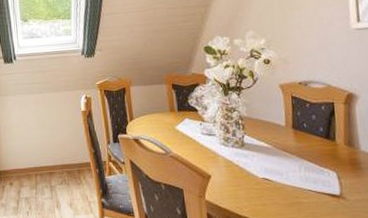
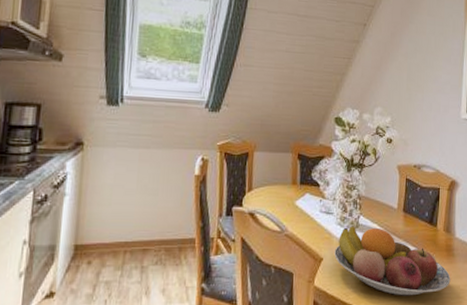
fruit bowl: none [222,145,361,210] -> present [334,226,451,296]

